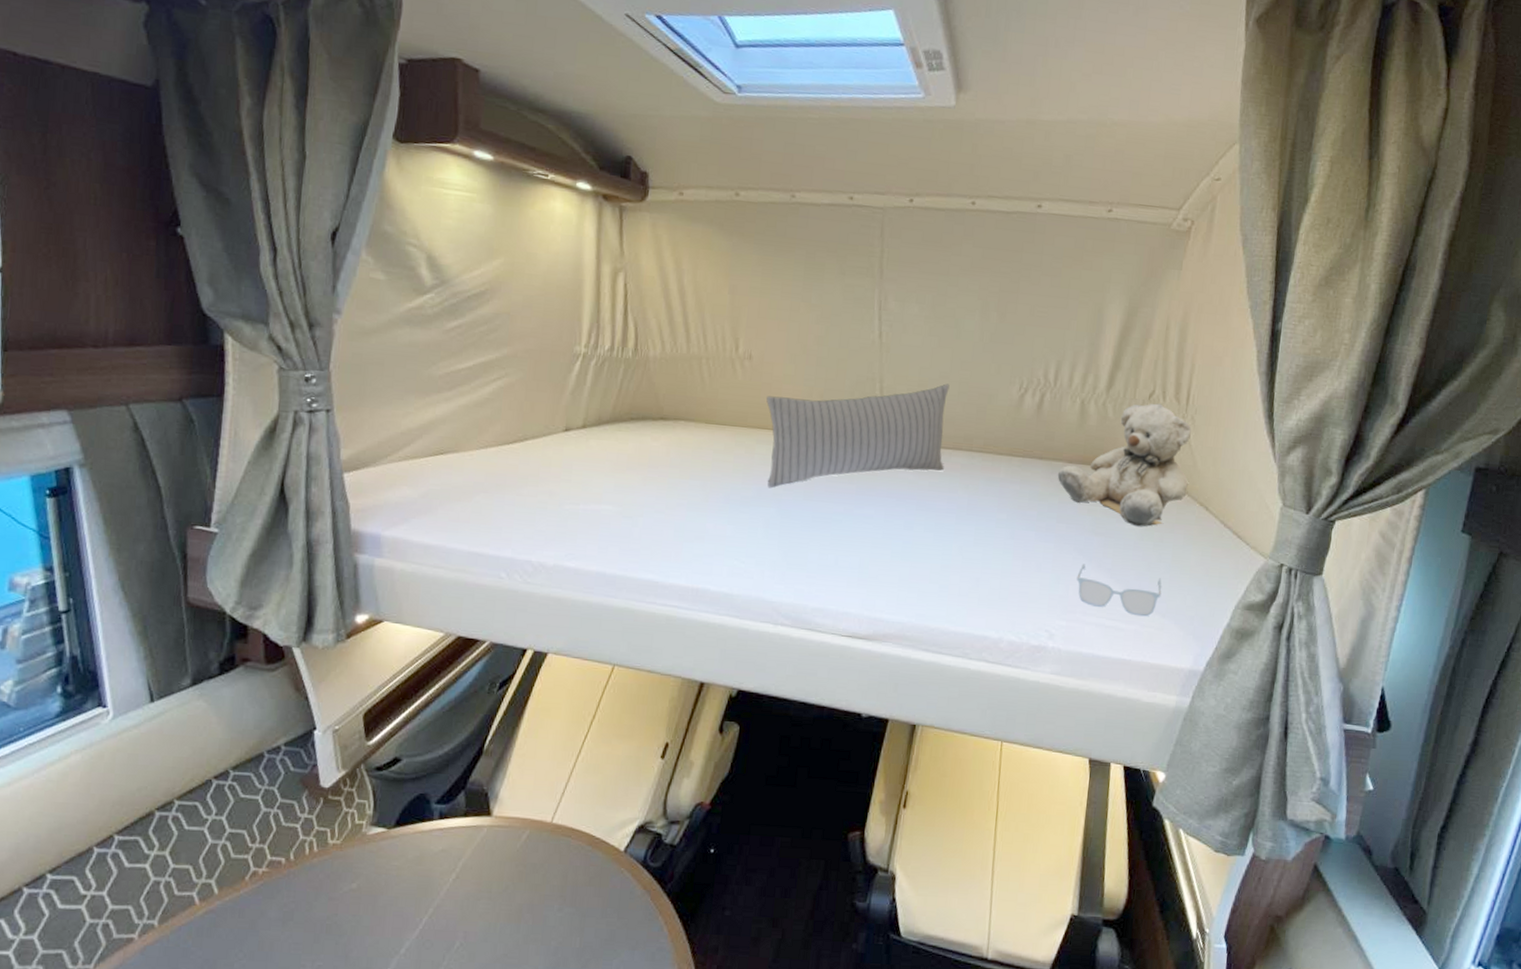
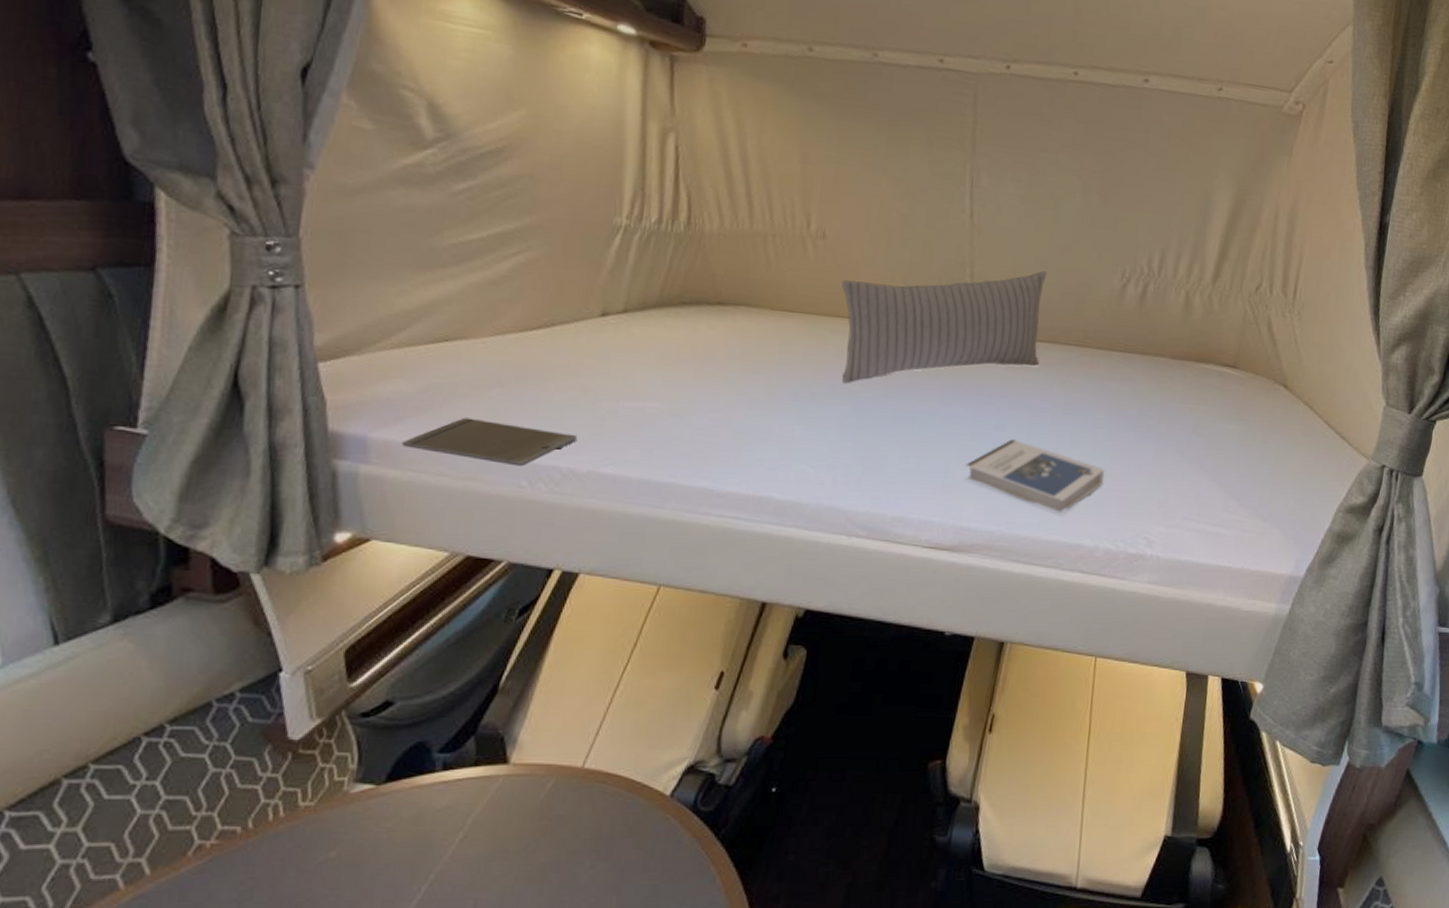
tablet: none [407,518,546,561] -> present [401,417,578,467]
hardback book: none [877,538,1008,610] -> present [964,439,1105,517]
teddy bear: present [1057,403,1191,527] -> none [1159,296,1298,428]
eyeglasses: present [1076,564,1162,617] -> none [1177,466,1264,522]

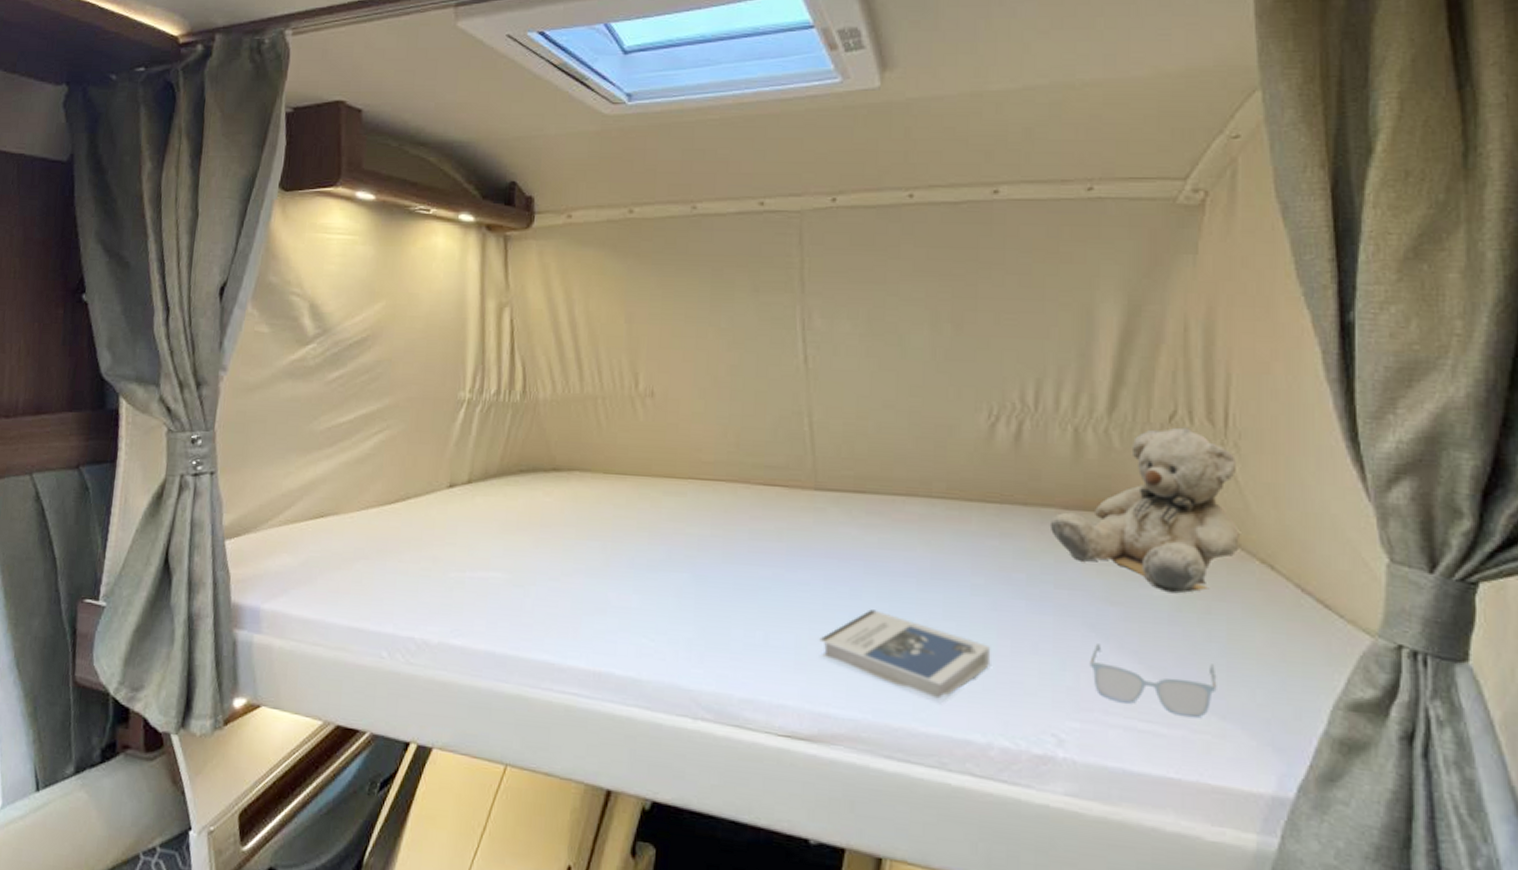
tablet: present [401,417,578,467] -> none [286,589,430,638]
pillow: present [842,271,1047,384] -> none [673,414,897,550]
teddy bear: none [1159,296,1298,428] -> present [1049,427,1239,594]
eyeglasses: none [1177,466,1264,522] -> present [1089,644,1217,718]

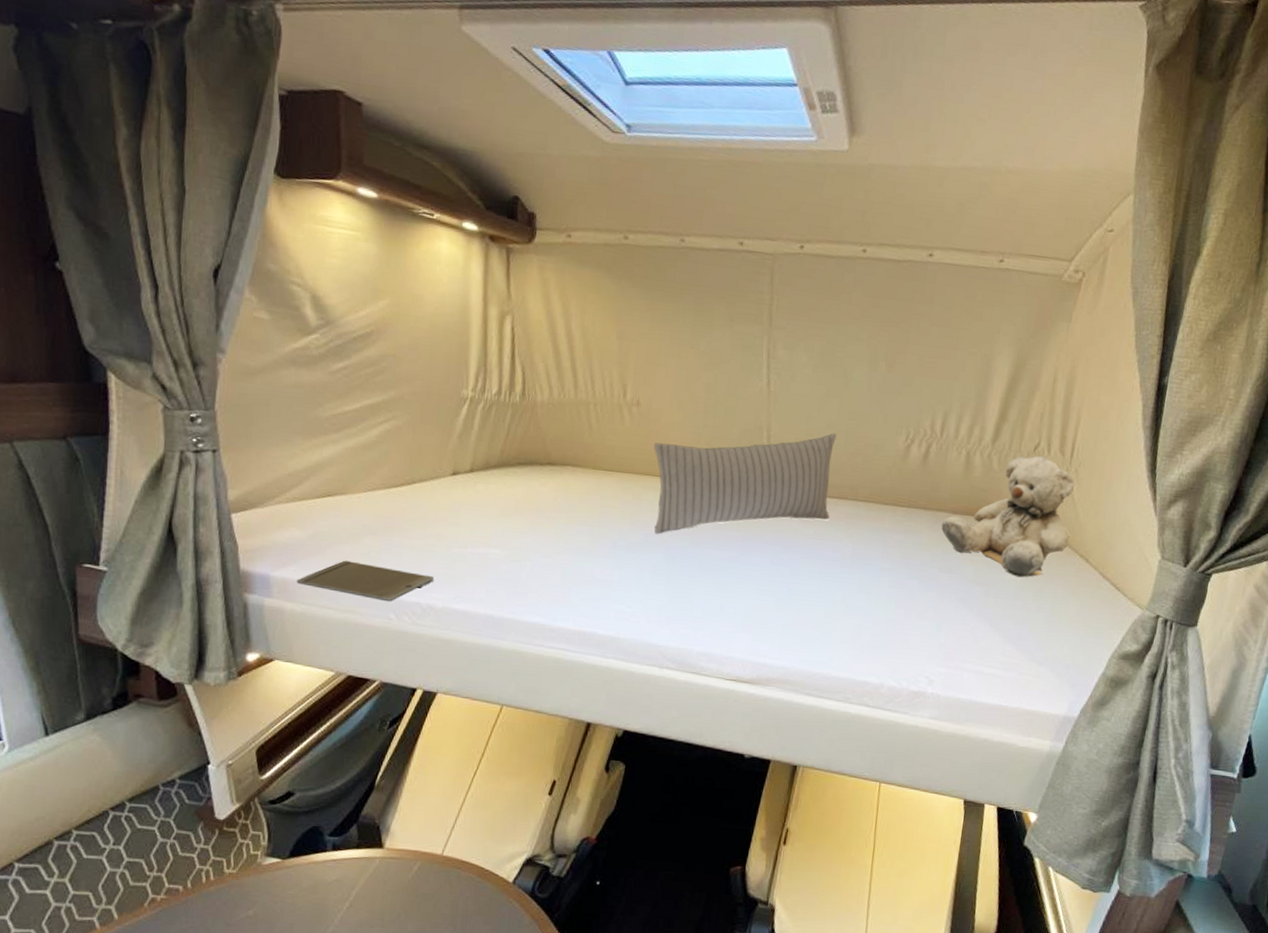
tablet: none [286,589,430,638] -> present [296,560,435,602]
pillow: none [673,414,897,550] -> present [654,433,837,535]
hardback book: present [818,609,991,704] -> none [761,585,890,656]
eyeglasses: present [1089,644,1217,718] -> none [957,613,1040,665]

